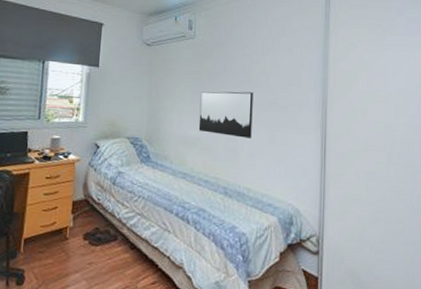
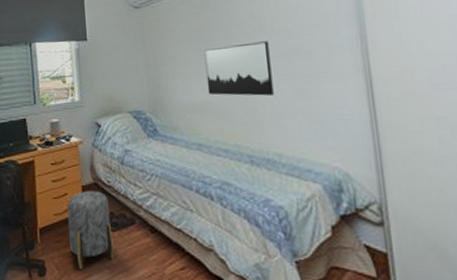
stool: none [51,206,96,281] -> present [67,191,114,270]

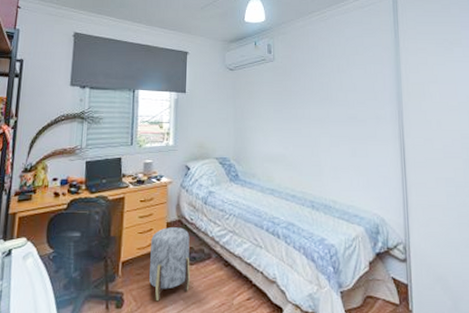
wall art: present [204,41,274,96] -> none [283,108,334,152]

